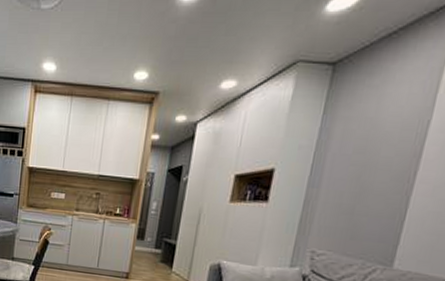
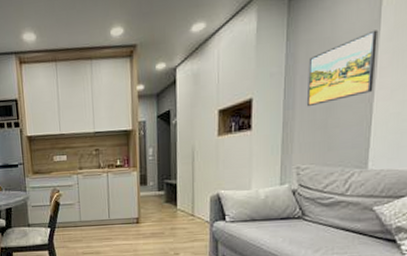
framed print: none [333,118,429,189] -> present [306,30,377,107]

